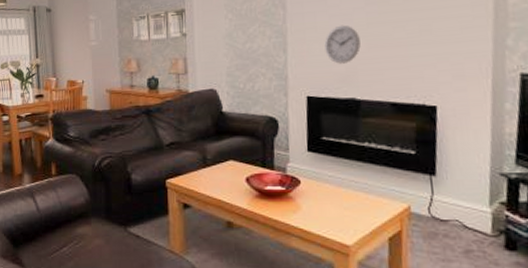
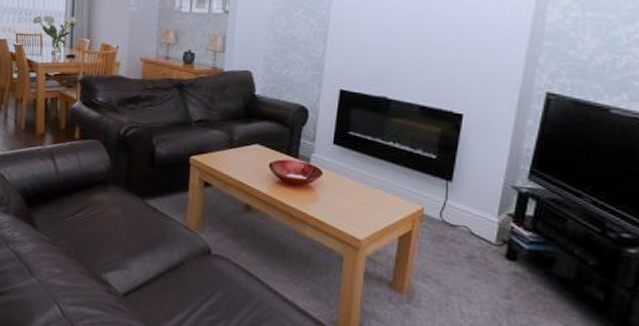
wall clock: present [324,25,361,64] -> none [364,22,400,62]

